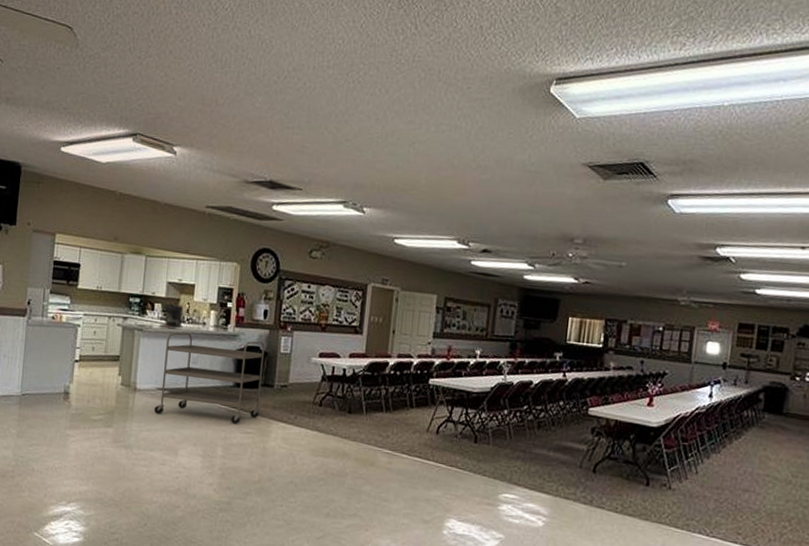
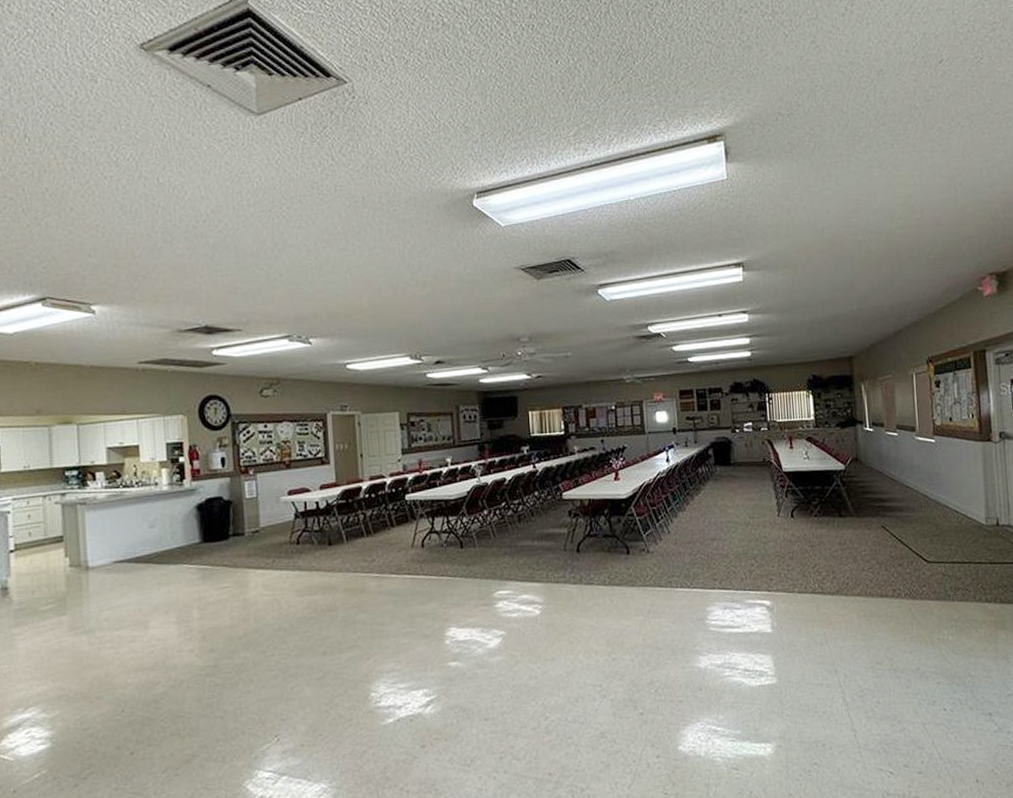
utility cart: present [154,332,265,425] -> none [113,490,234,589]
coffee maker: present [160,303,184,329] -> none [105,469,132,496]

